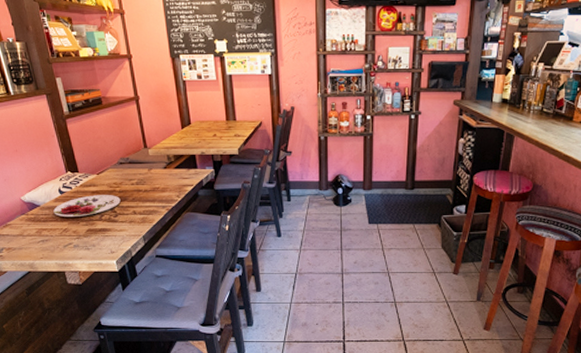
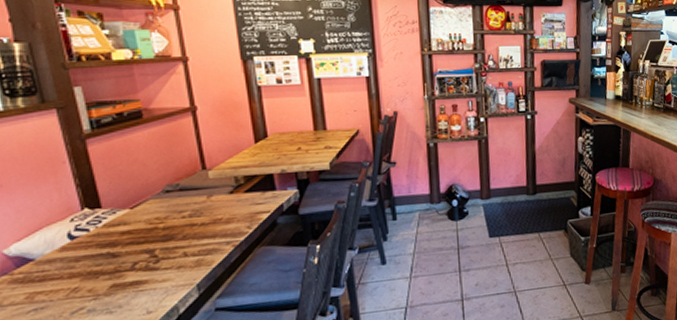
plate: present [53,195,121,217] -> none [57,234,165,272]

